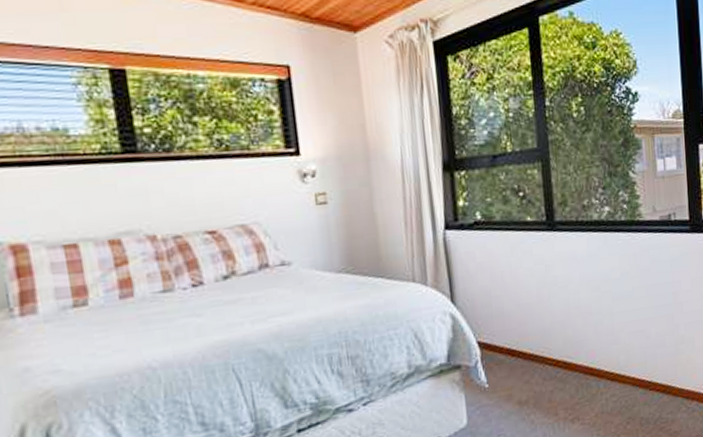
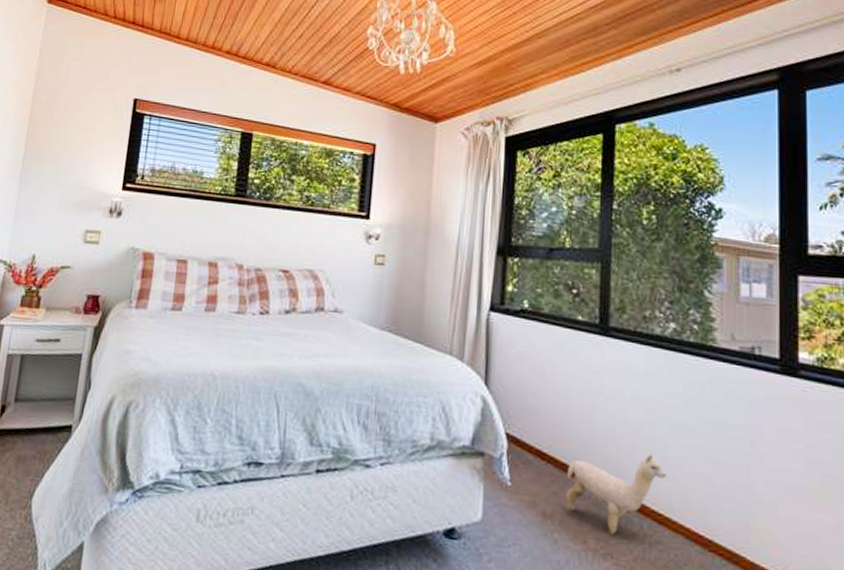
plush toy: none [534,324,614,402] -> present [565,452,667,536]

